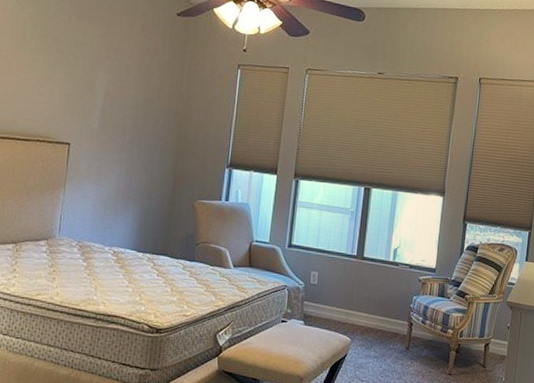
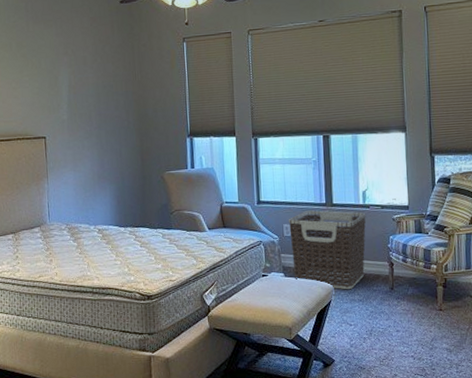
clothes hamper: none [314,261,394,344] -> present [289,210,366,289]

